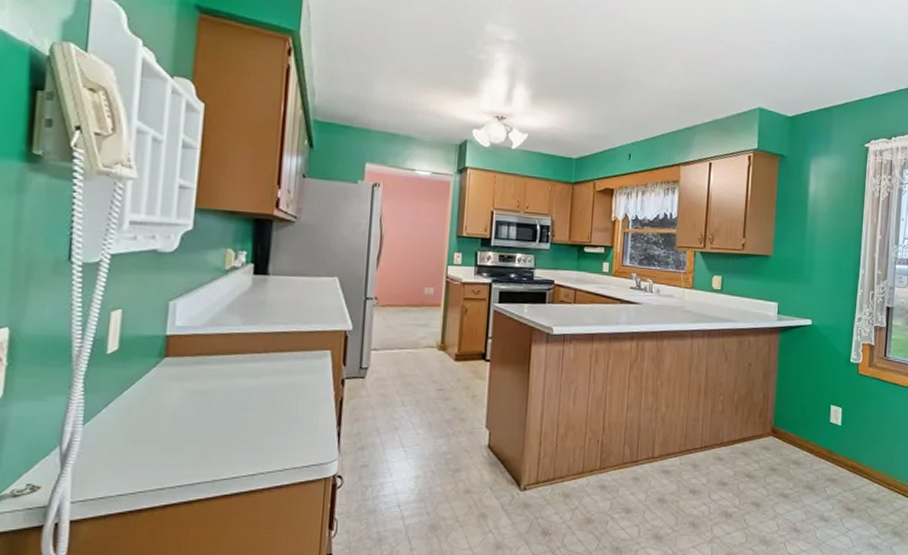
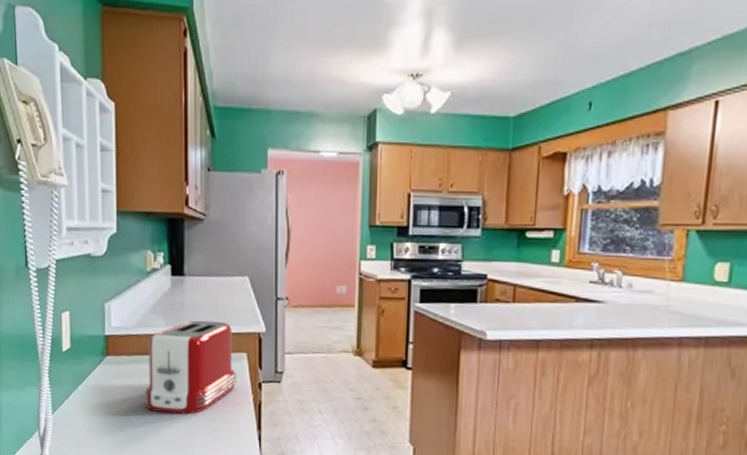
toaster: none [208,319,318,416] -> present [144,320,236,415]

